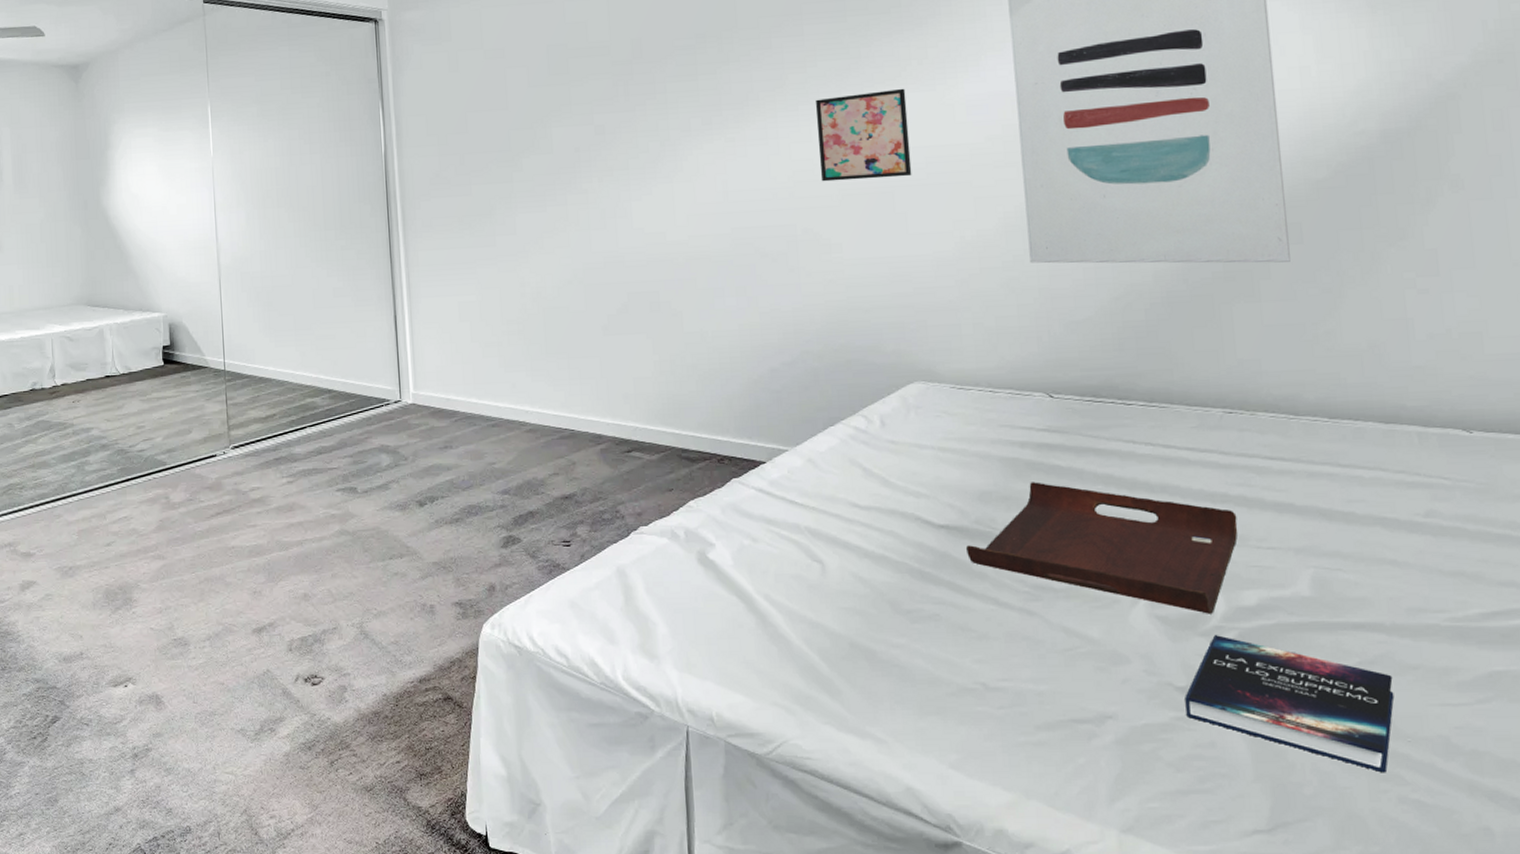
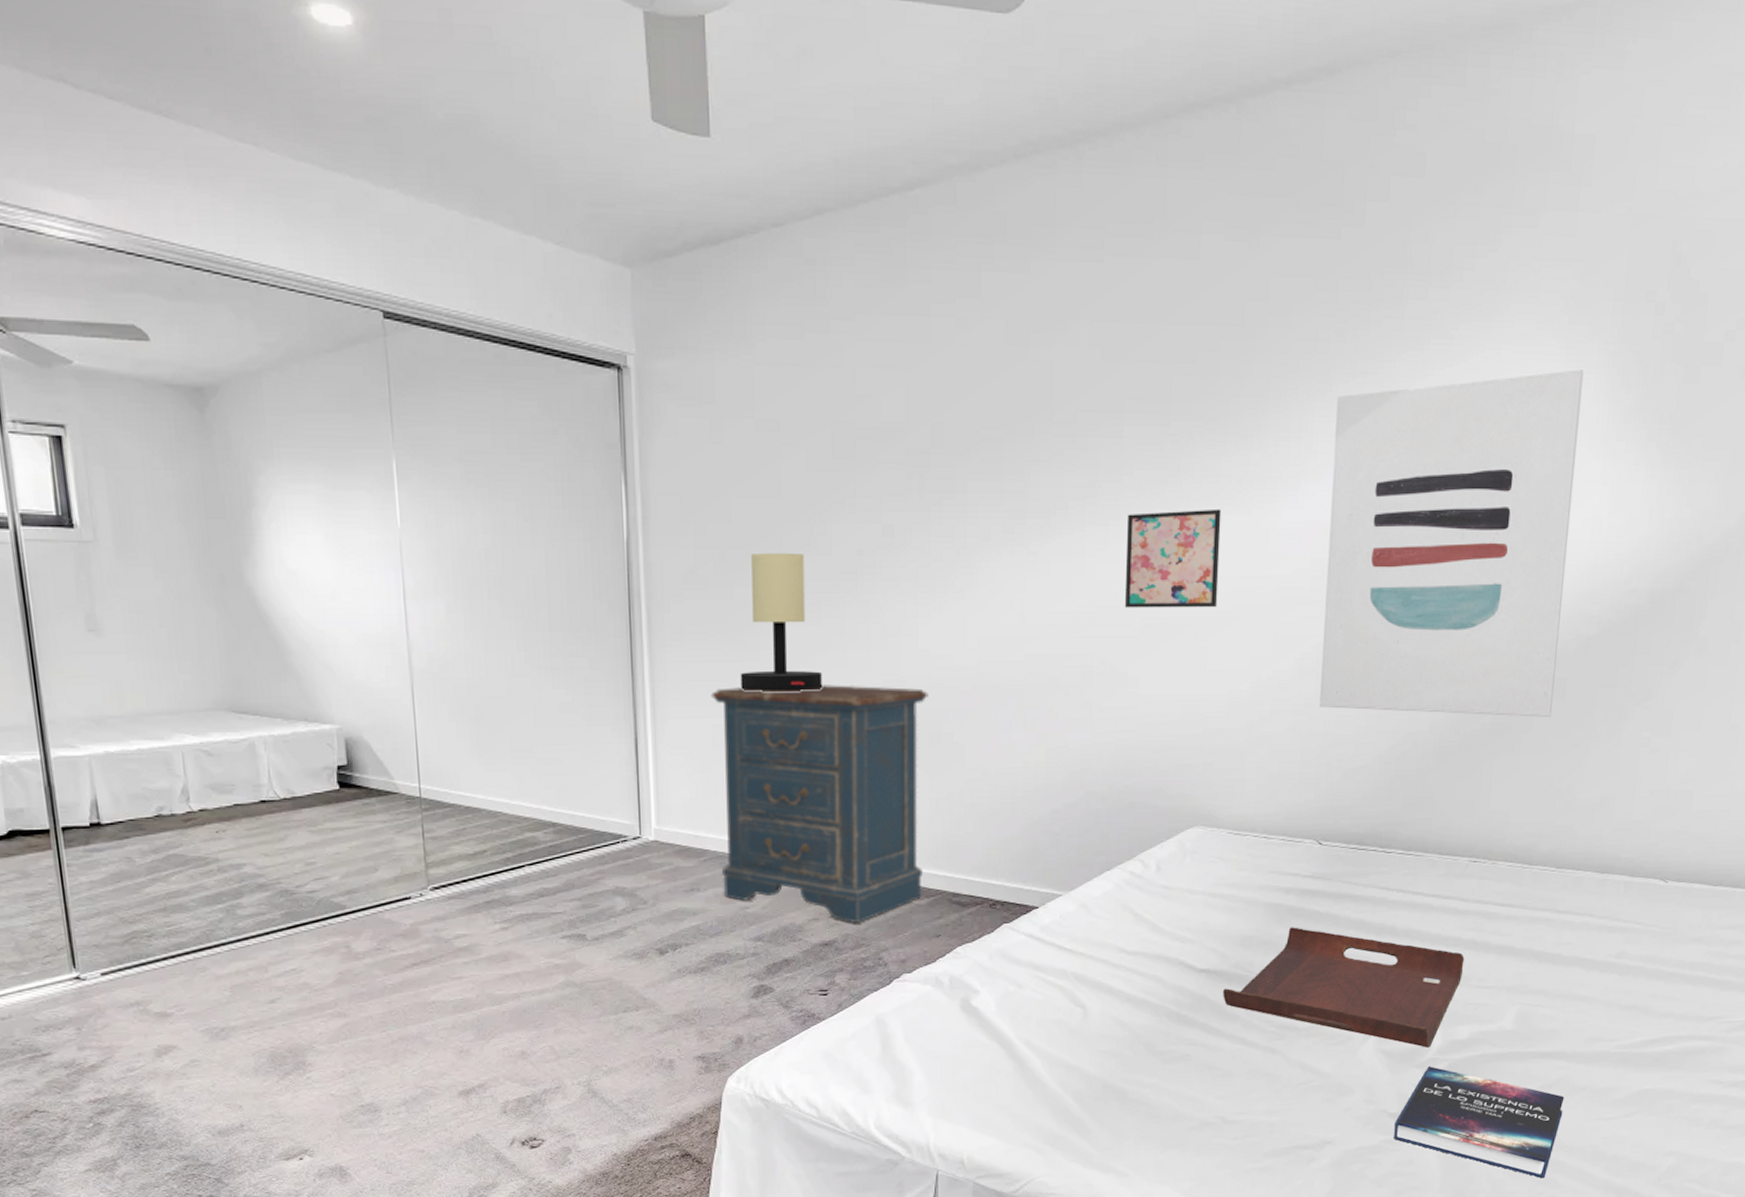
dresser: none [456,262,653,478] -> present [711,683,929,924]
table lamp: none [480,153,550,272] -> present [740,552,822,692]

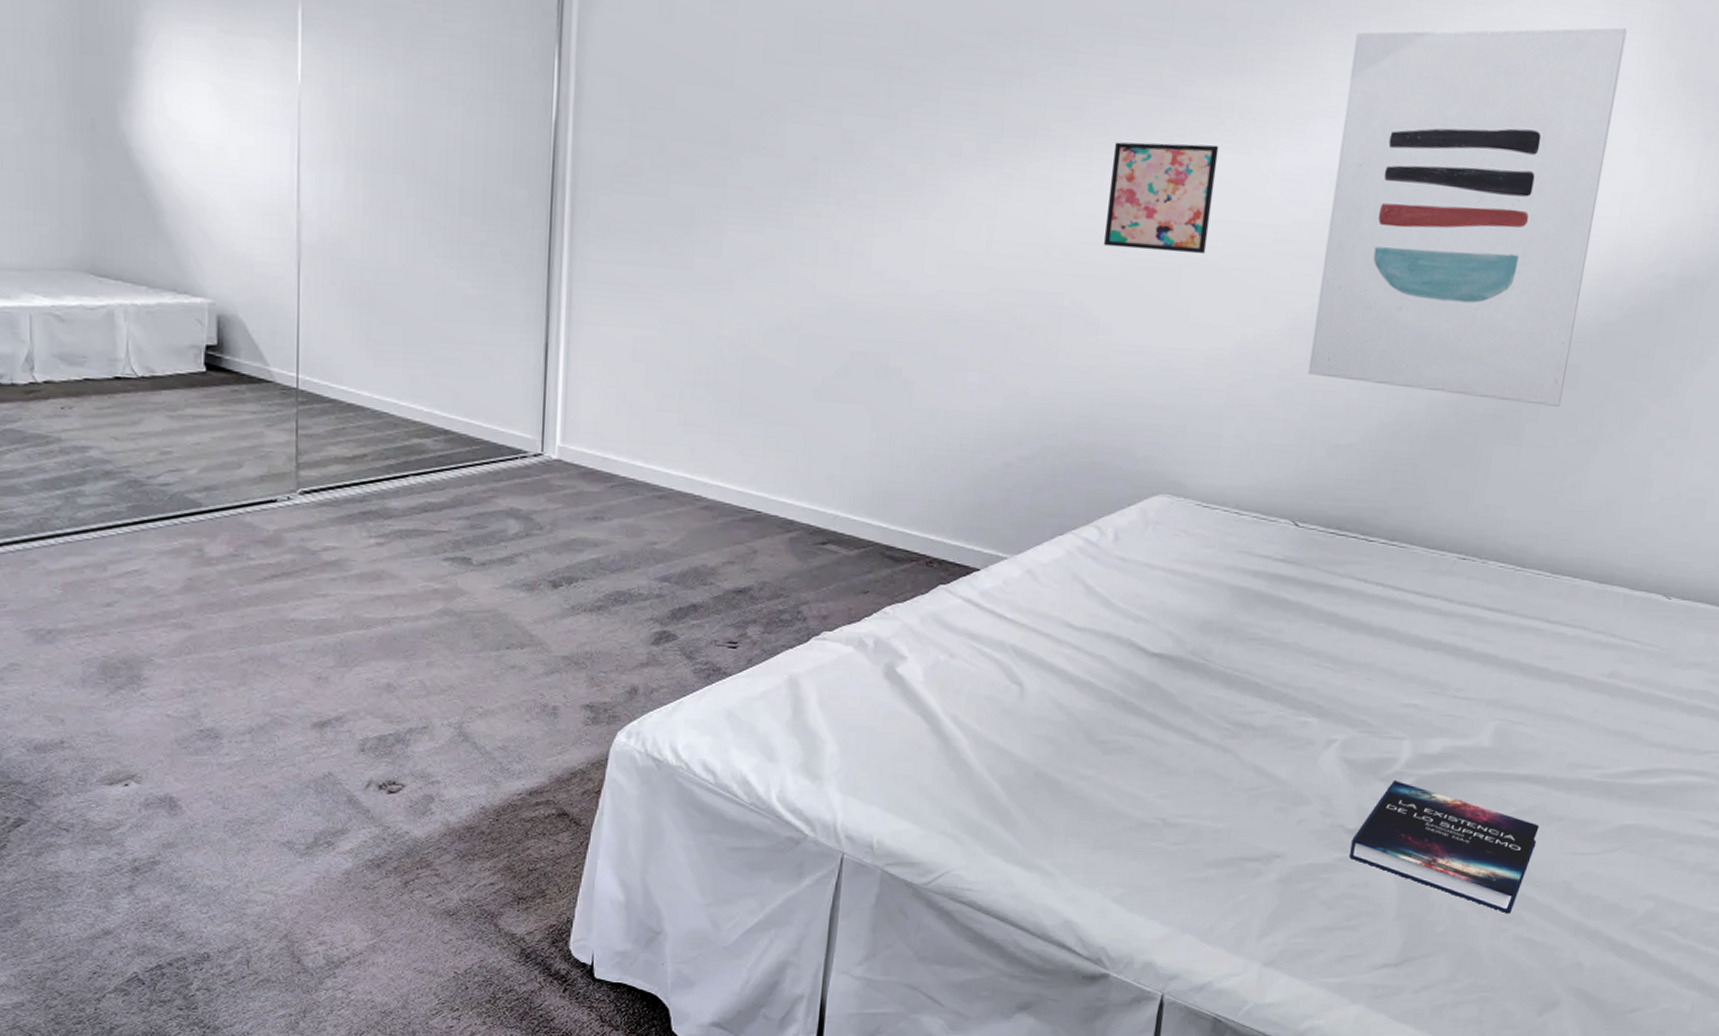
dresser: present [711,683,929,924] -> none [629,295,878,572]
table lamp: present [740,552,822,692] -> none [669,148,761,307]
serving tray: present [1222,927,1465,1048] -> none [1175,614,1444,760]

